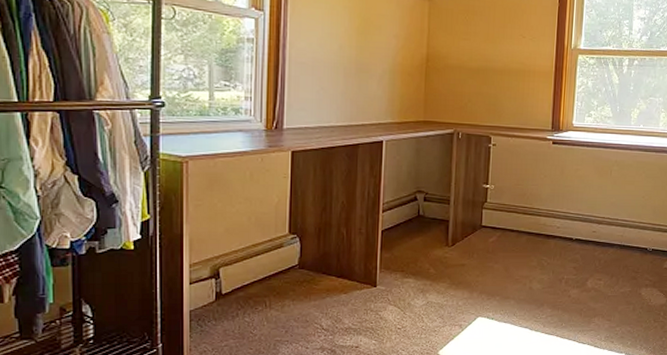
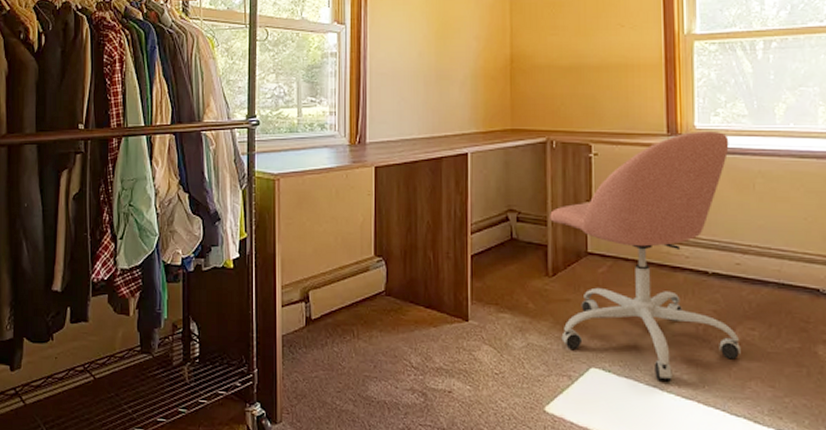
office chair: none [453,128,597,323] -> present [550,130,741,382]

